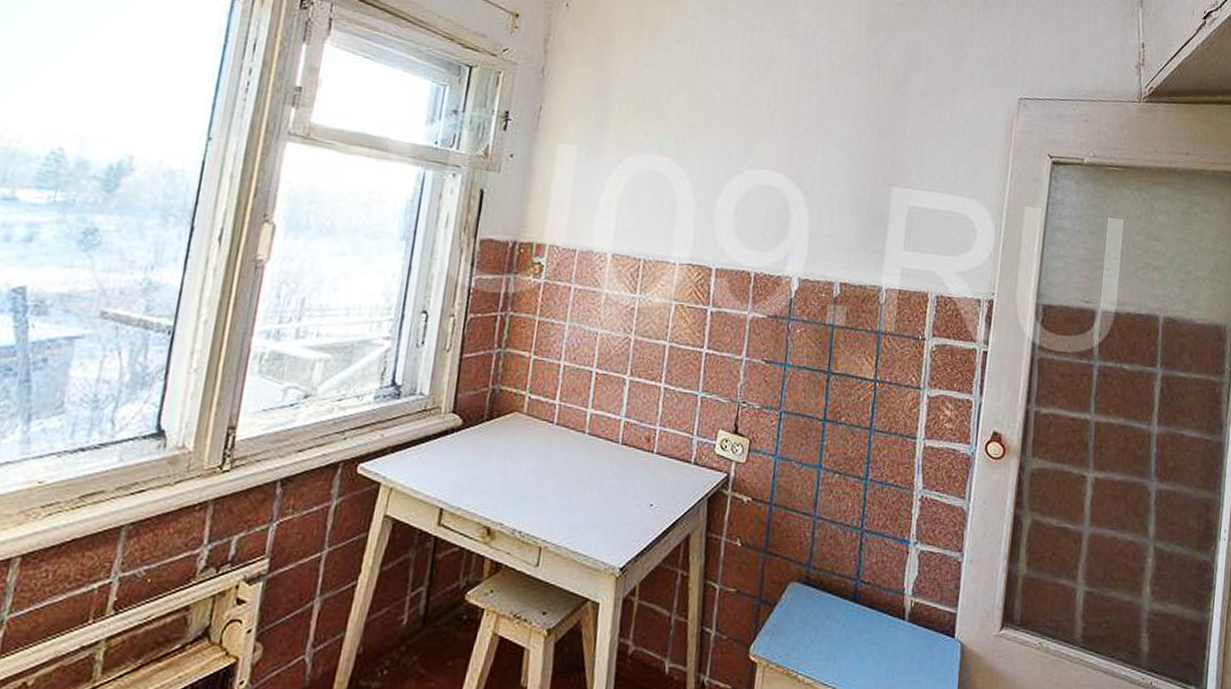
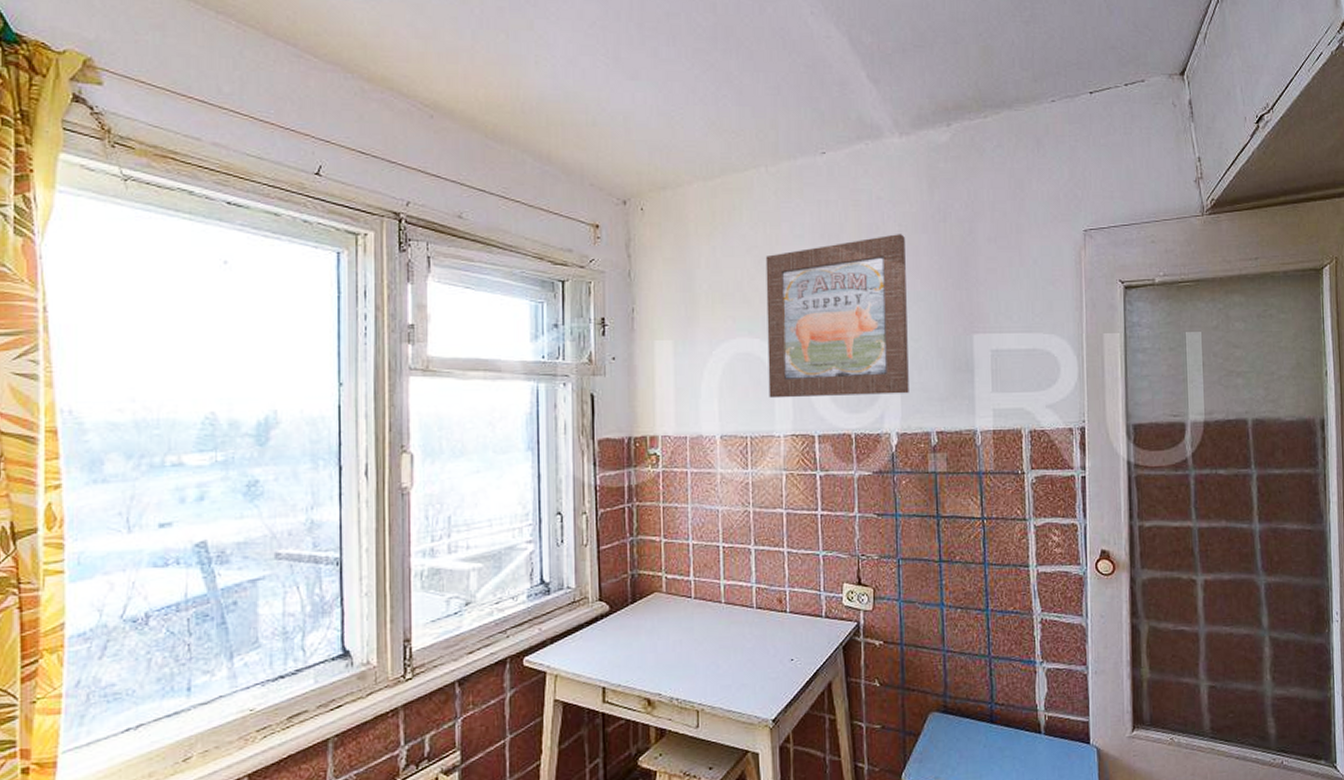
wall art: none [670,72,836,239] -> present [765,234,909,399]

